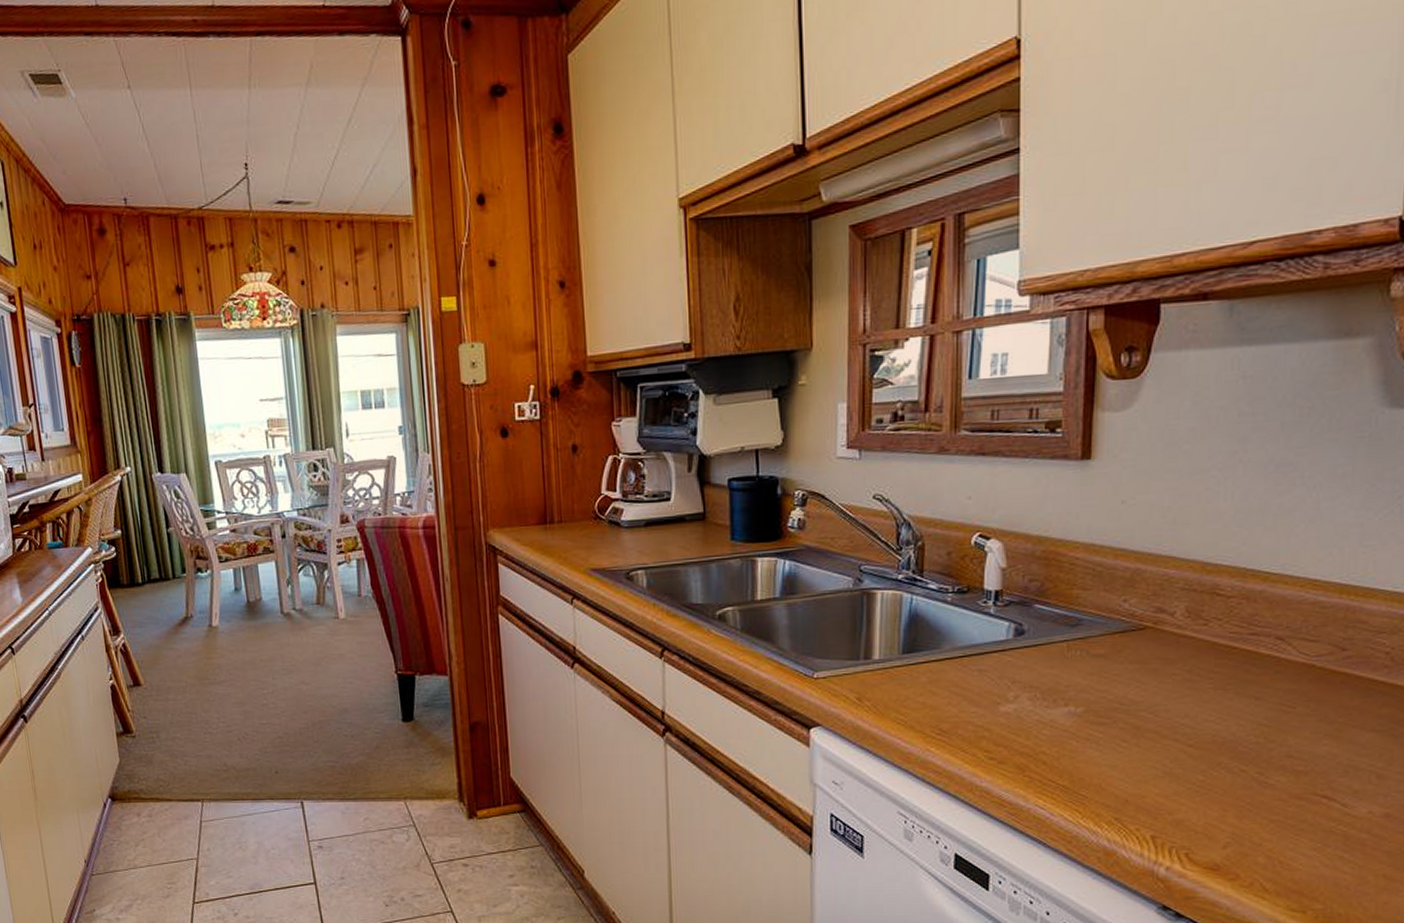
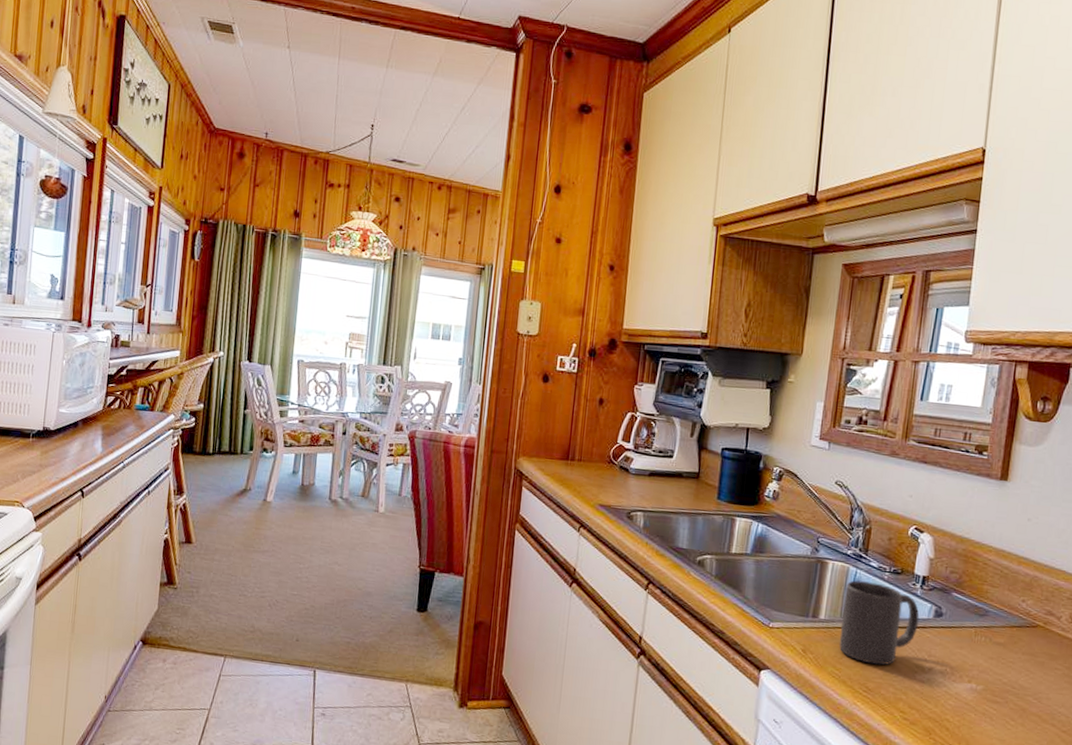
mug: none [900,607,996,702] -> present [839,580,920,666]

